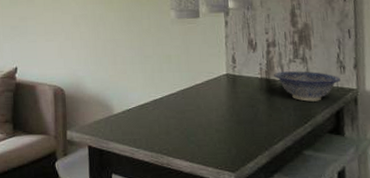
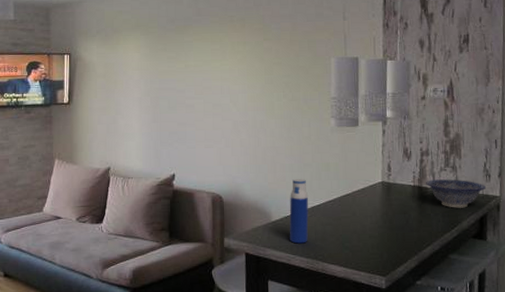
water bottle: none [131,71,152,137] -> present [289,179,309,244]

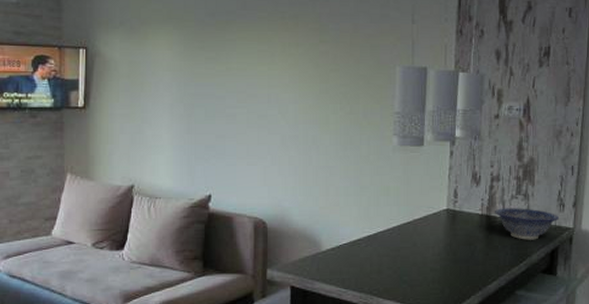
water bottle: present [289,179,309,244] -> none [341,204,365,277]

